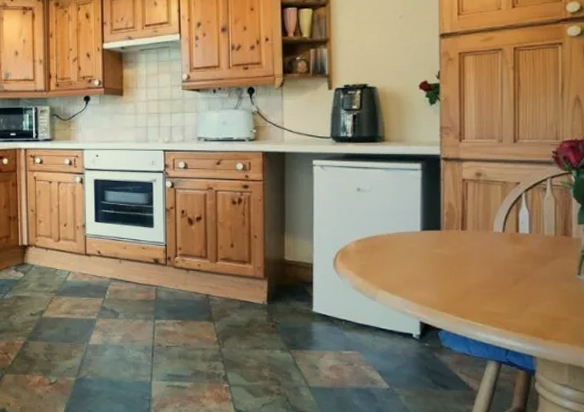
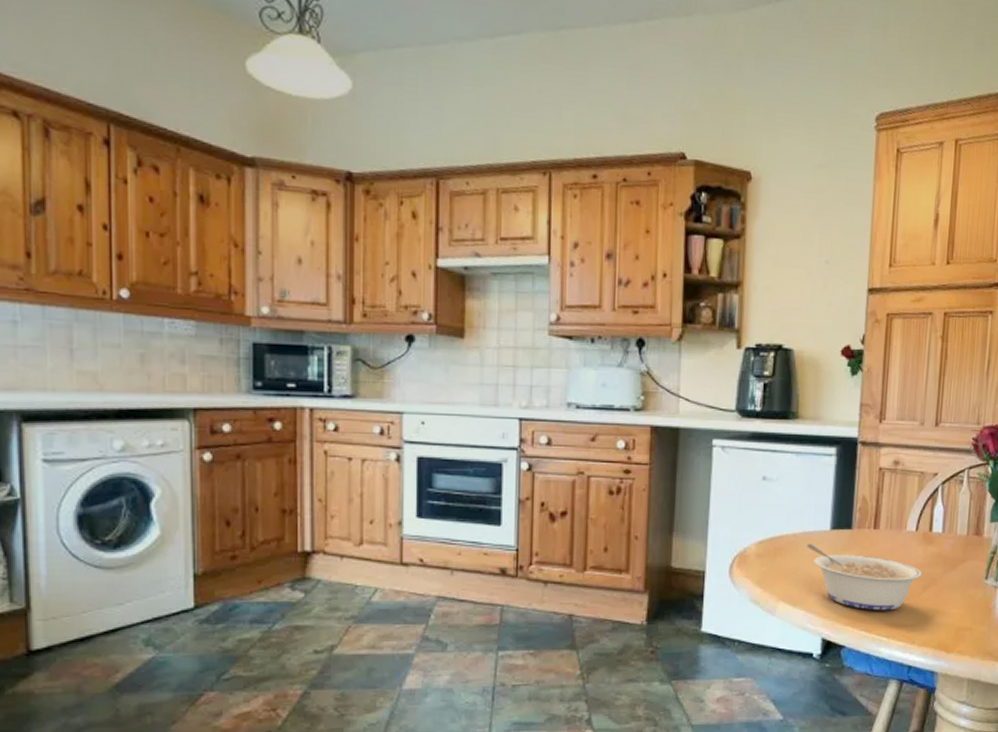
legume: none [400,242,512,300] -> present [807,544,922,611]

